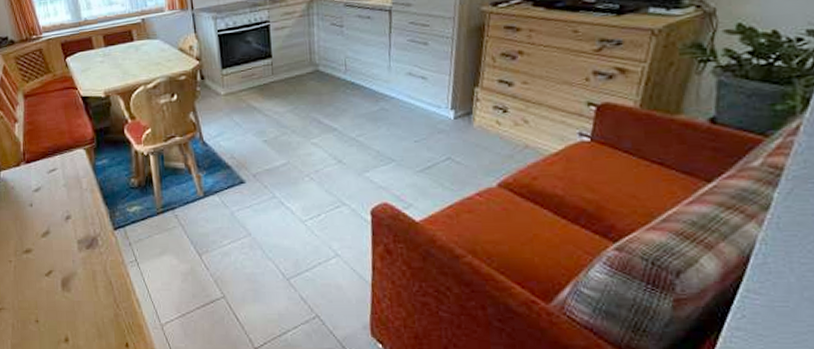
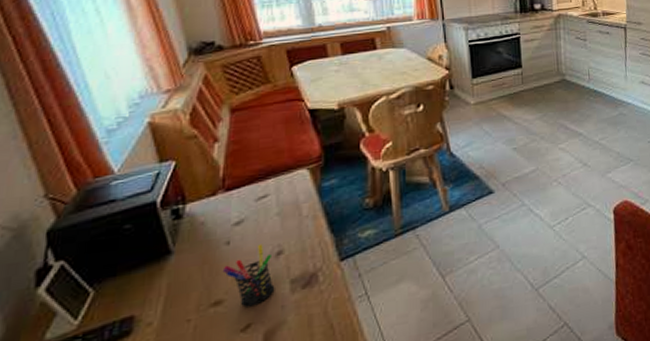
pen holder: none [29,208,67,258] -> present [222,243,275,308]

